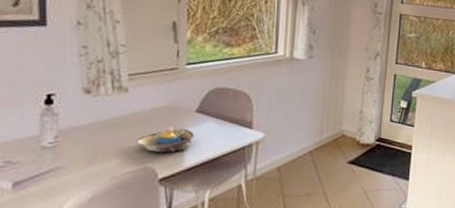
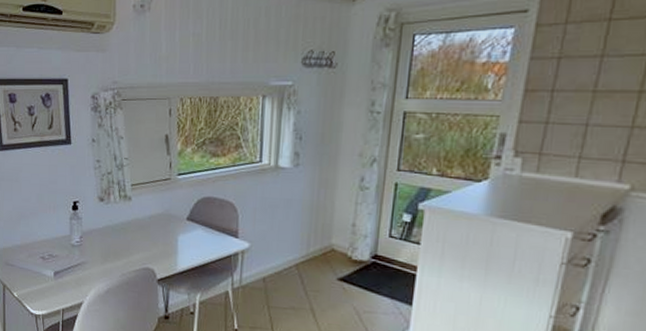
decorative bowl: present [136,125,194,152] -> none [139,231,185,257]

